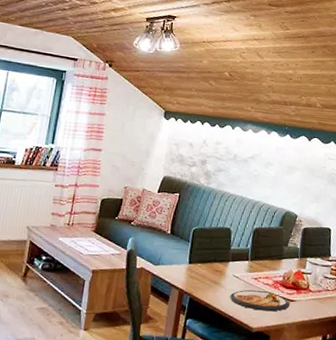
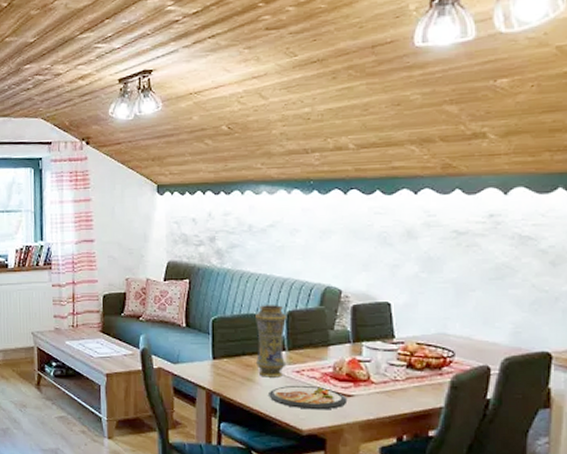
vase: none [223,221,254,283] -> present [254,305,287,378]

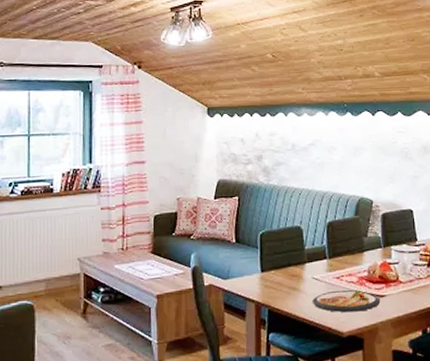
vase: present [254,305,287,378] -> none [298,217,328,286]

